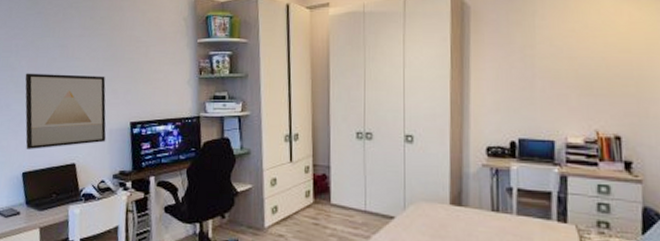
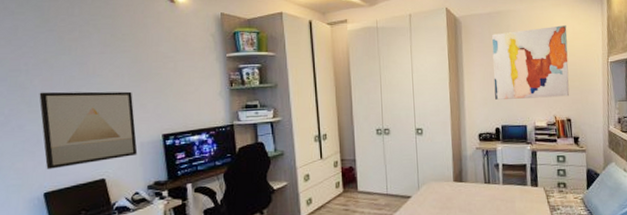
wall art: none [510,11,621,107] -> present [492,25,570,100]

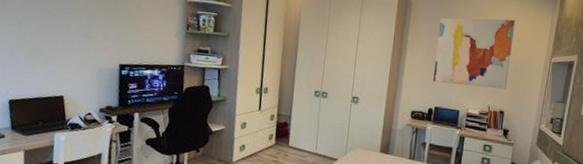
wall art: present [39,91,138,169] -> none [14,9,98,80]

